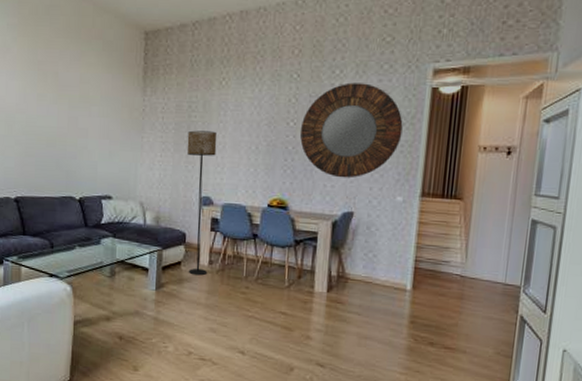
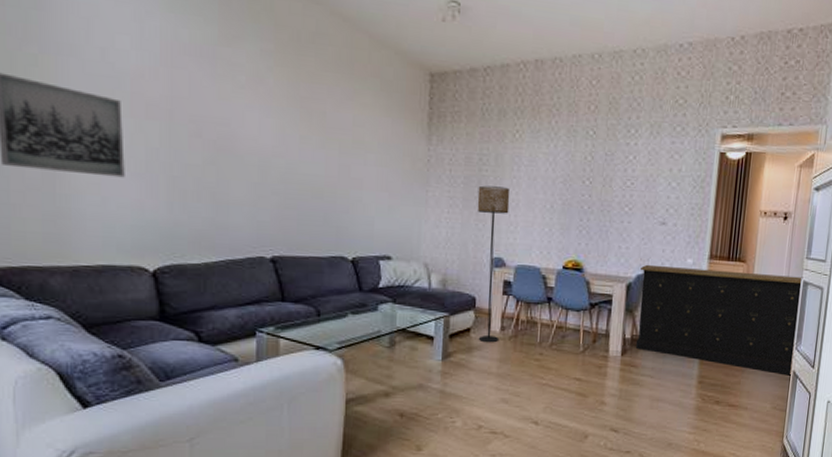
home mirror: present [300,82,403,178] -> none [595,143,694,240]
storage cabinet: none [341,202,532,320] -> present [635,264,804,376]

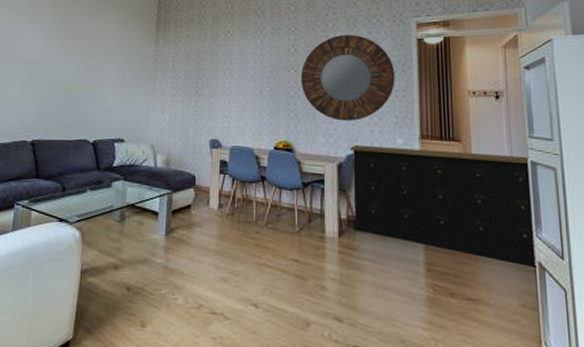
floor lamp: present [477,185,510,343] -> none [196,77,224,220]
home mirror: none [595,143,694,240] -> present [300,34,395,122]

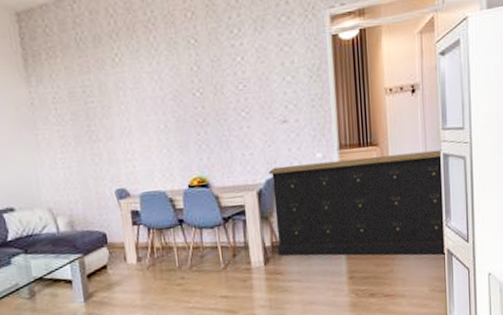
home mirror: present [300,34,395,122] -> none [207,39,311,144]

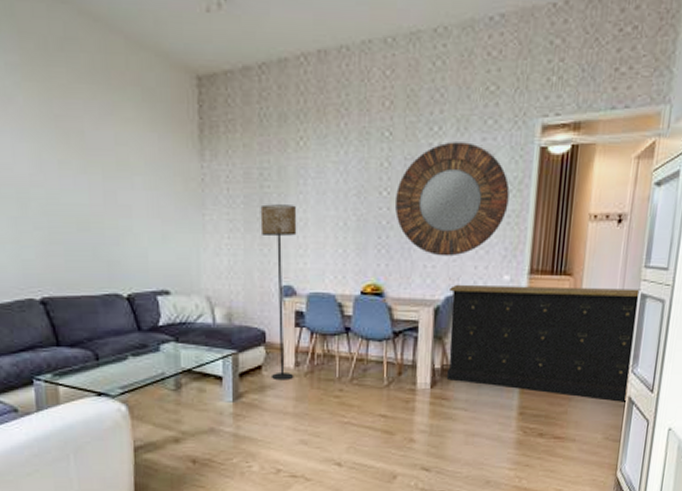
floor lamp: none [87,115,138,277] -> present [260,204,297,381]
home mirror: none [207,39,311,144] -> present [394,142,510,257]

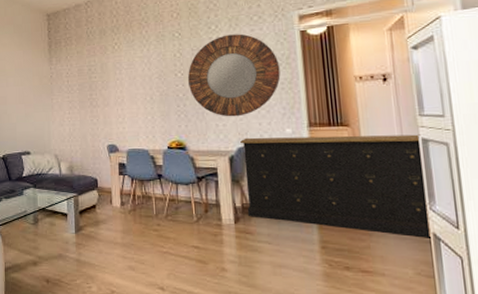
floor lamp: present [260,204,297,381] -> none [90,88,121,217]

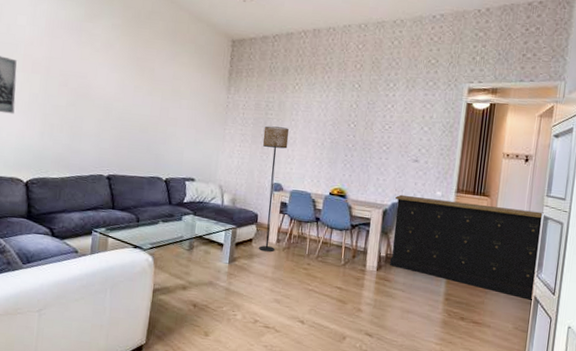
floor lamp: none [90,88,121,217] -> present [258,126,289,252]
home mirror: present [187,34,281,117] -> none [359,94,443,174]

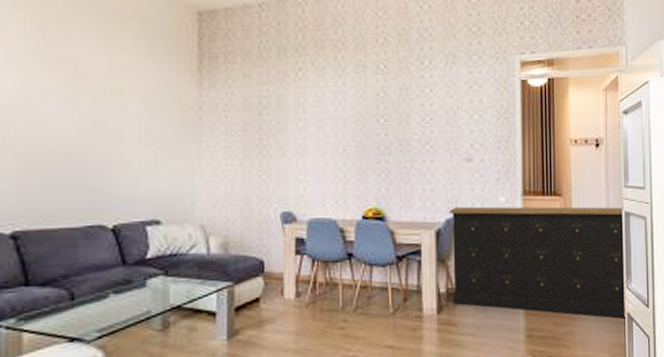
floor lamp: present [258,126,289,252] -> none [259,131,297,314]

